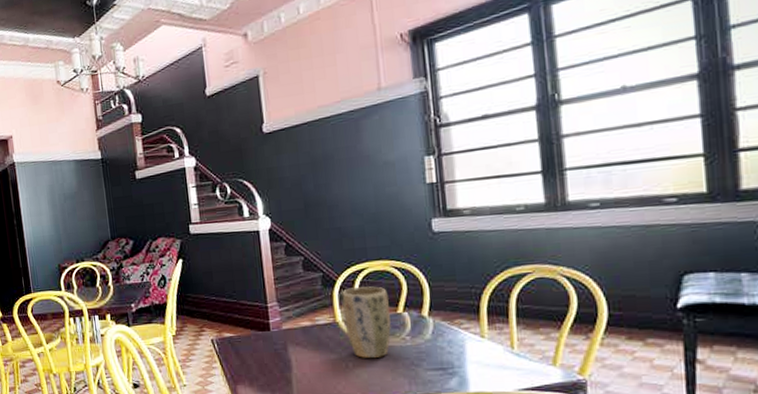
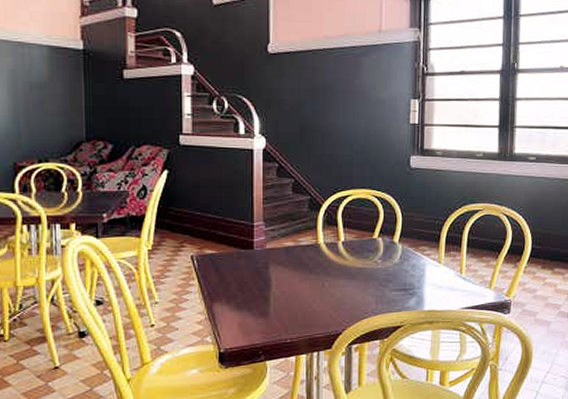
plant pot: present [341,286,391,359] -> none [325,212,367,280]

